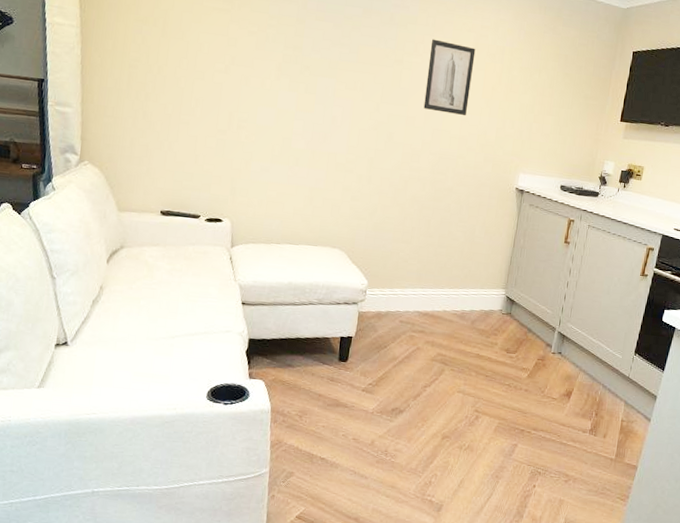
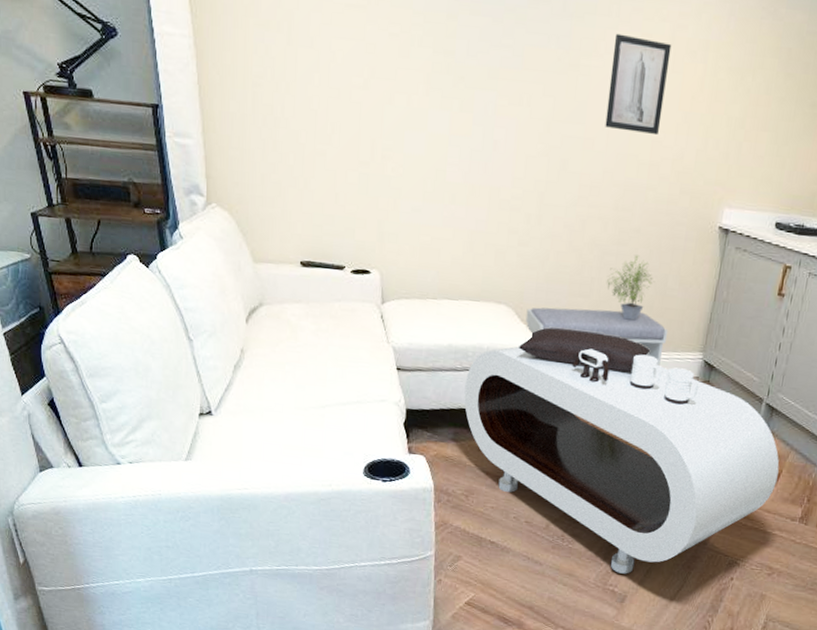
coffee table: none [301,268,571,485] -> present [464,327,780,574]
bench: none [356,251,477,300] -> present [525,307,669,366]
potted plant: none [425,209,463,263] -> present [607,255,653,321]

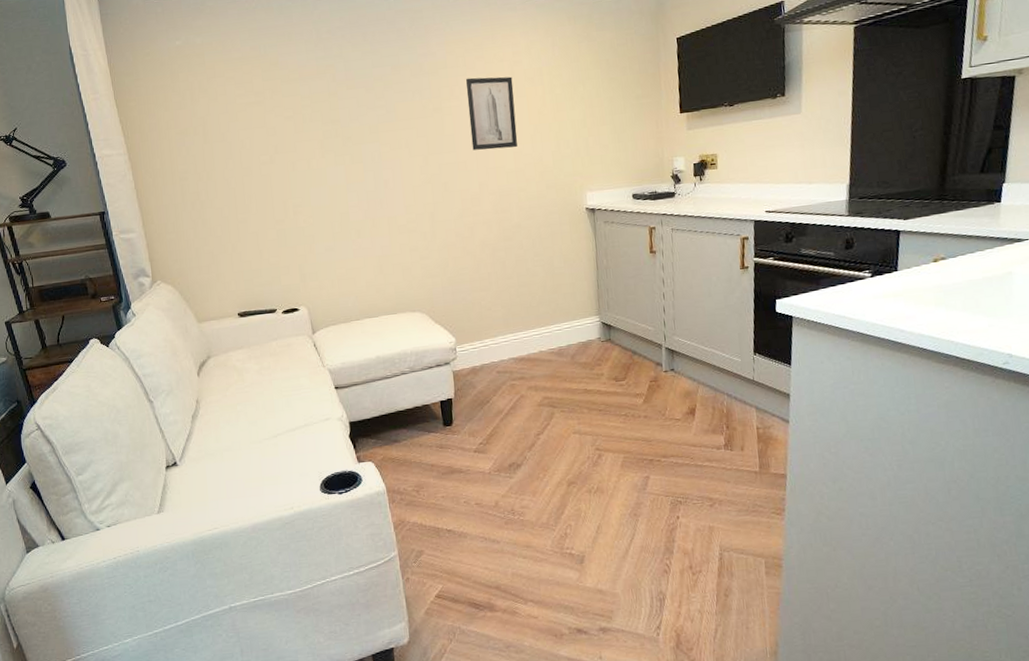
coffee table: present [464,327,780,574] -> none [397,317,694,535]
bench: present [525,307,669,366] -> none [438,292,565,338]
potted plant: present [607,255,653,321] -> none [502,246,541,302]

